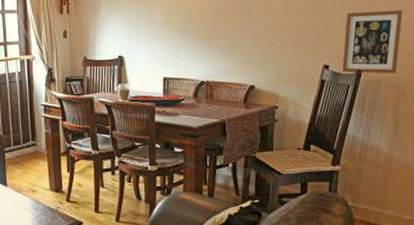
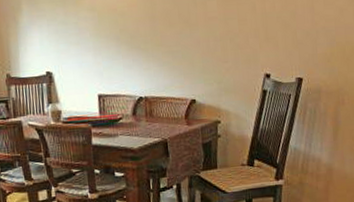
picture frame: present [342,9,403,74] -> none [283,11,342,81]

